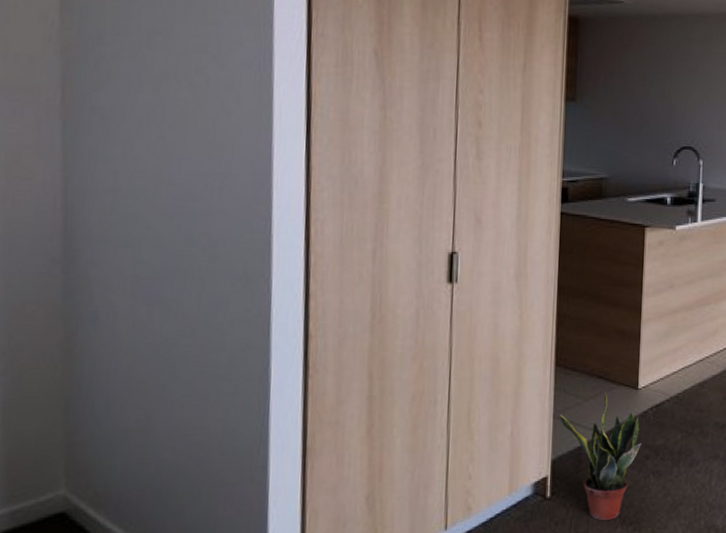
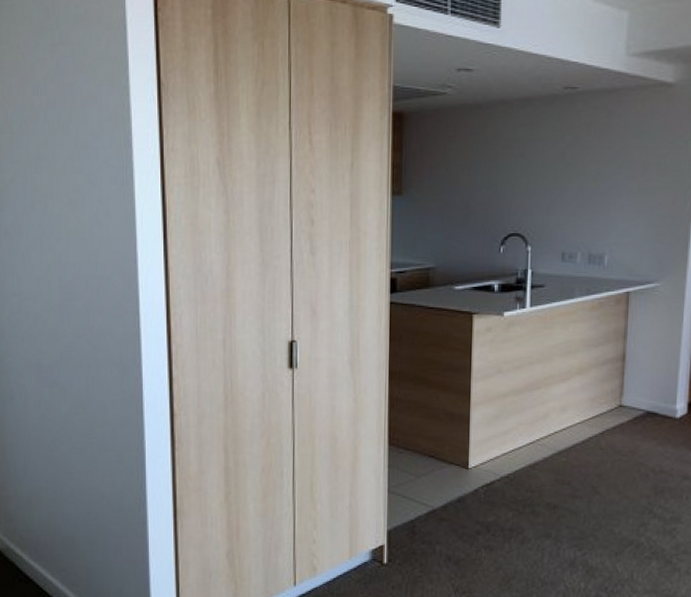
potted plant: present [560,392,641,520] -> none [394,471,473,588]

